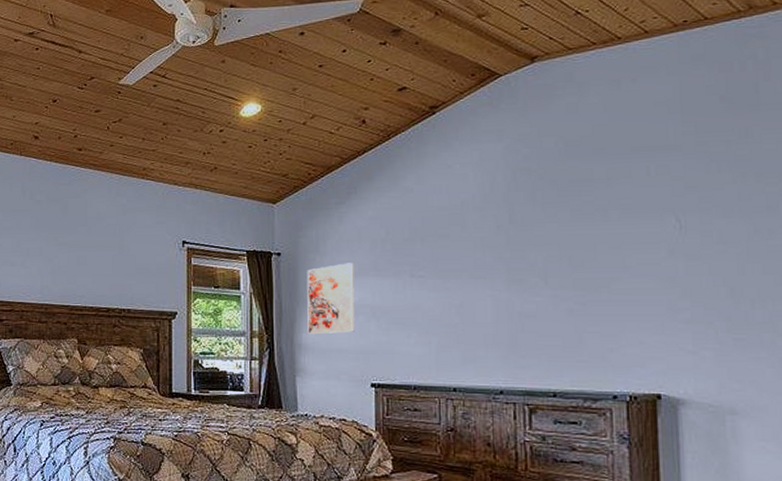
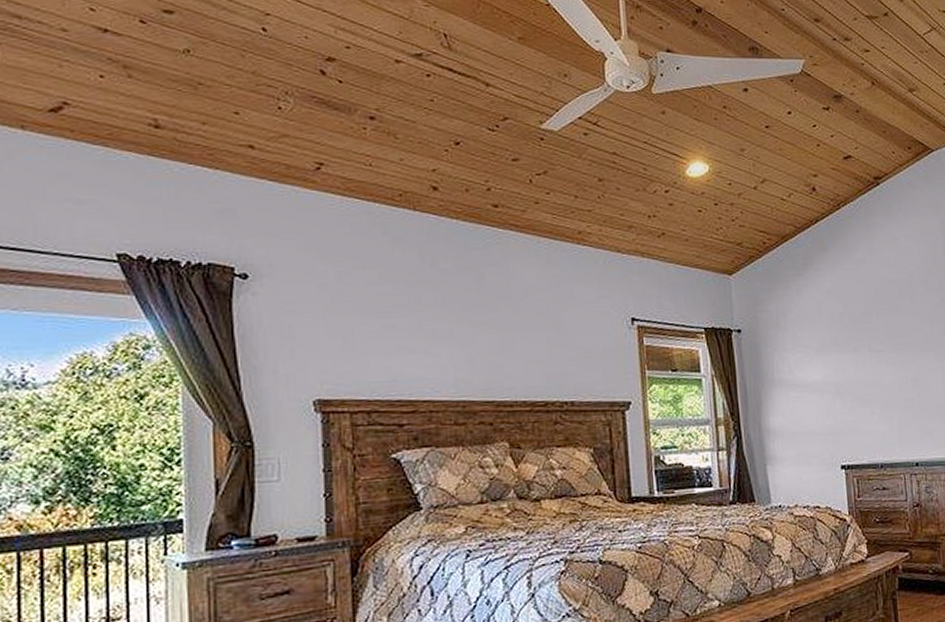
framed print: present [307,263,355,335] -> none [769,338,822,418]

